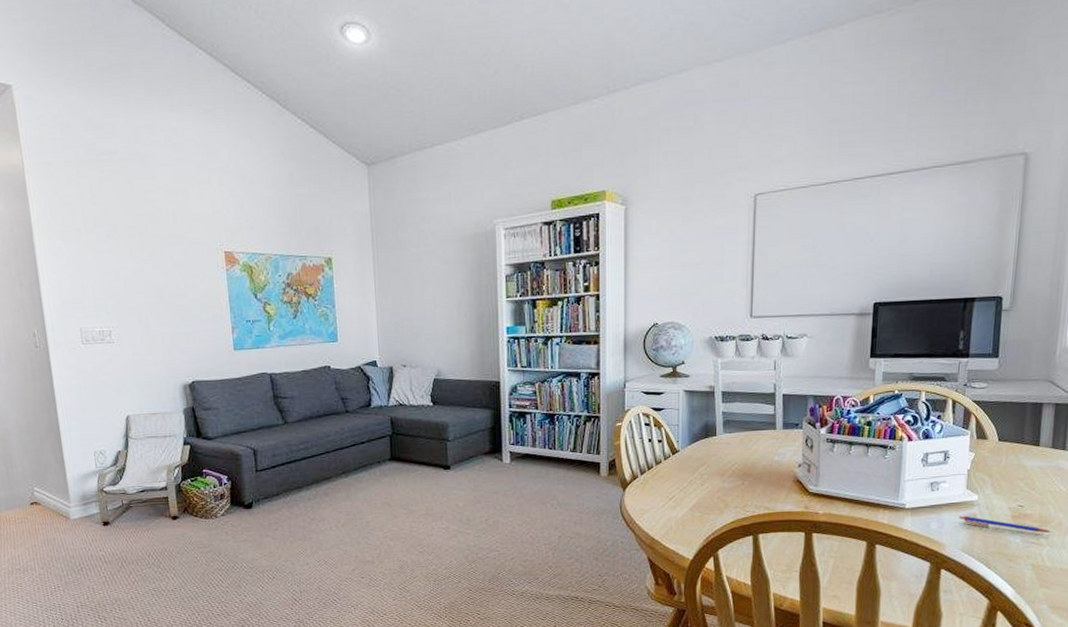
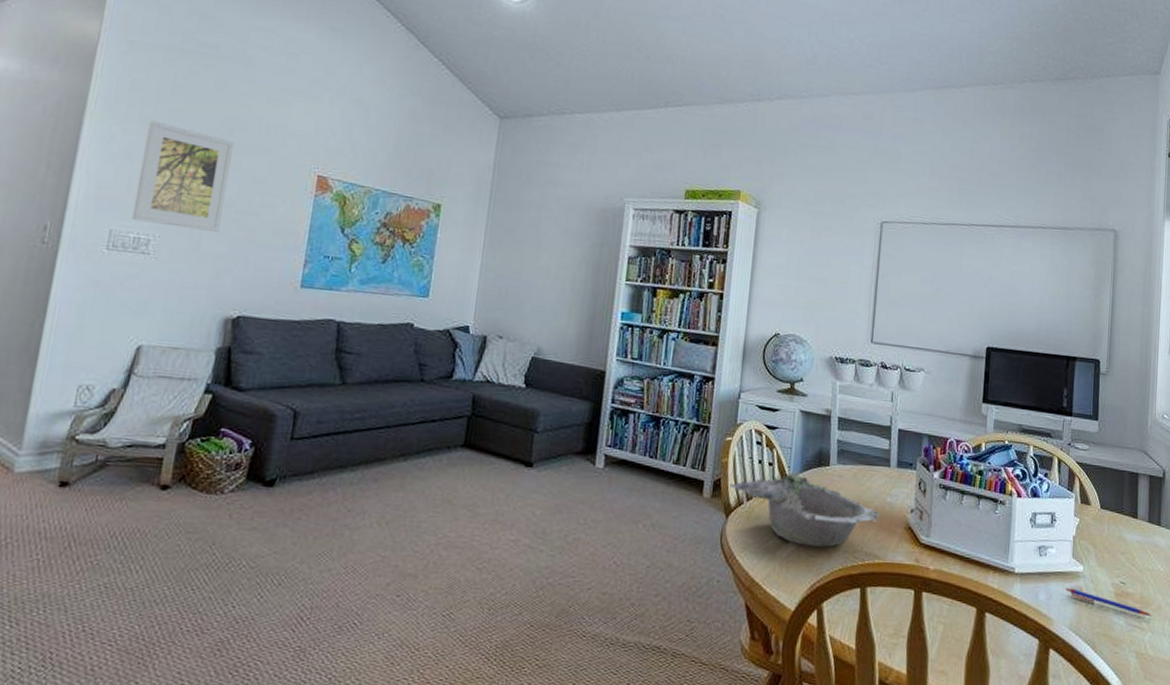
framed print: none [82,229,160,317] -> present [131,120,234,232]
bowl: none [623,446,768,506] -> present [729,473,880,547]

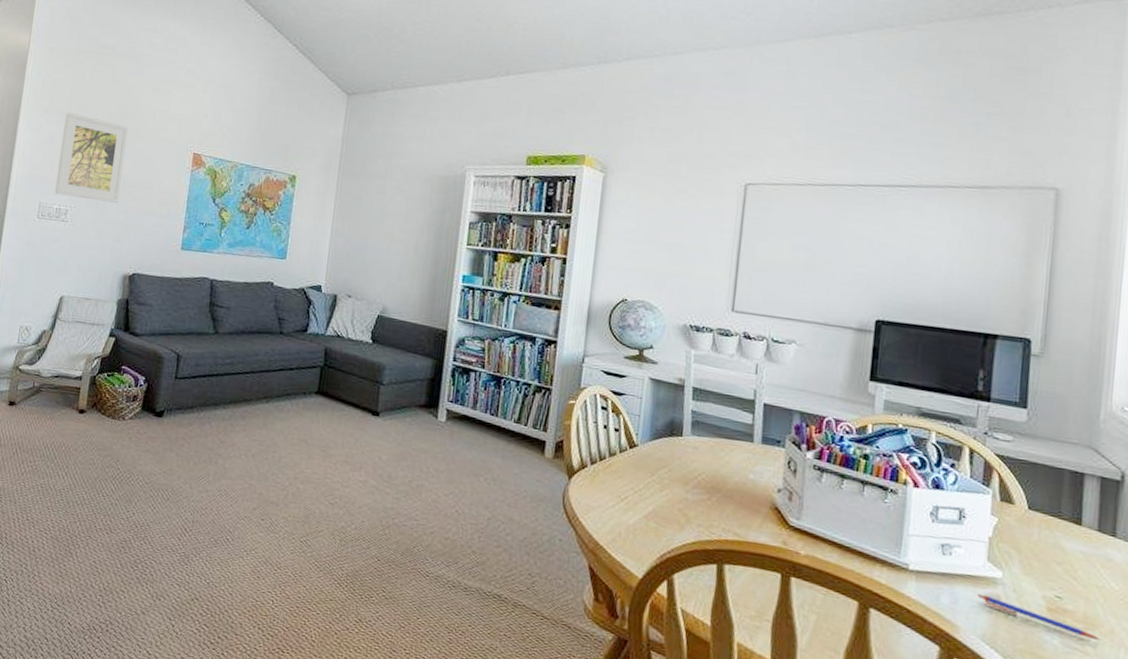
bowl: present [729,473,880,547] -> none [572,440,741,519]

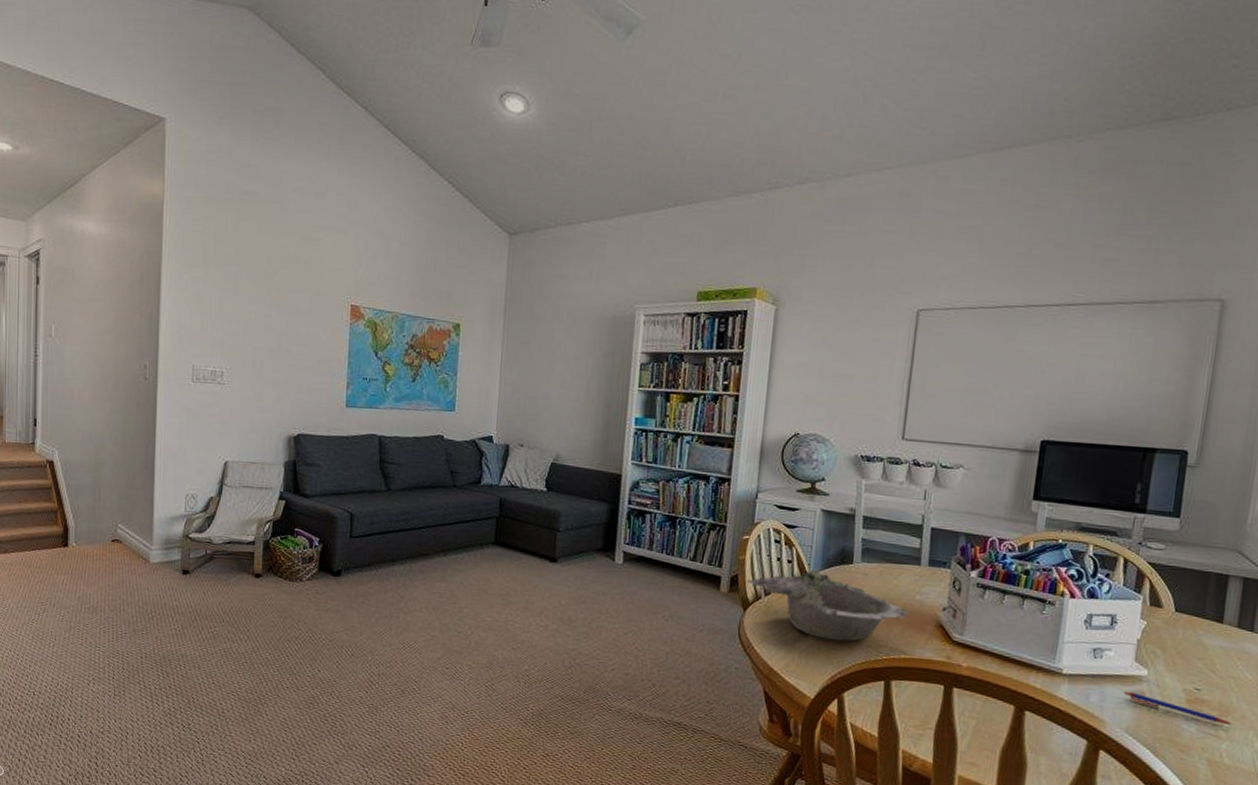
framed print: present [54,112,128,203] -> none [207,267,279,362]
bowl: none [572,440,741,519] -> present [746,570,908,641]

